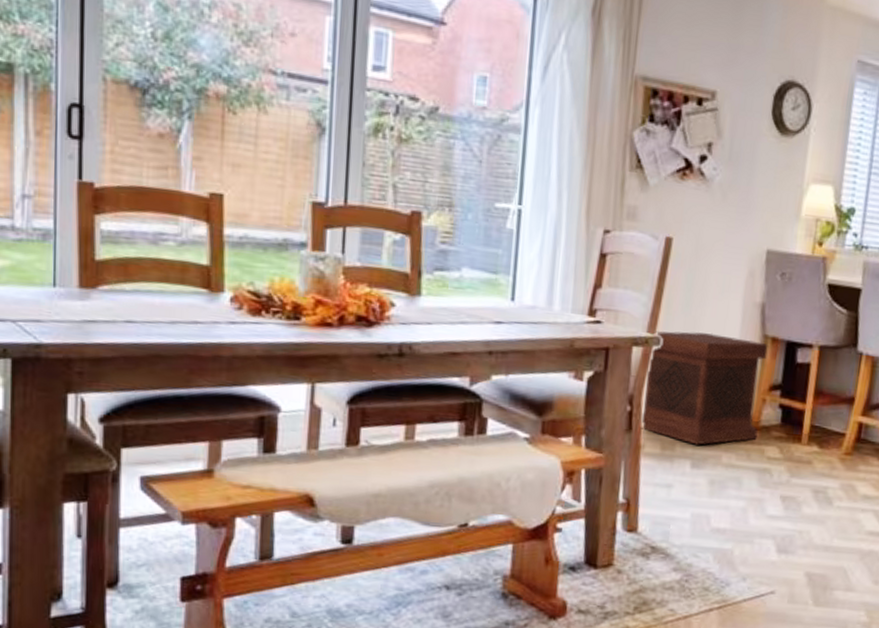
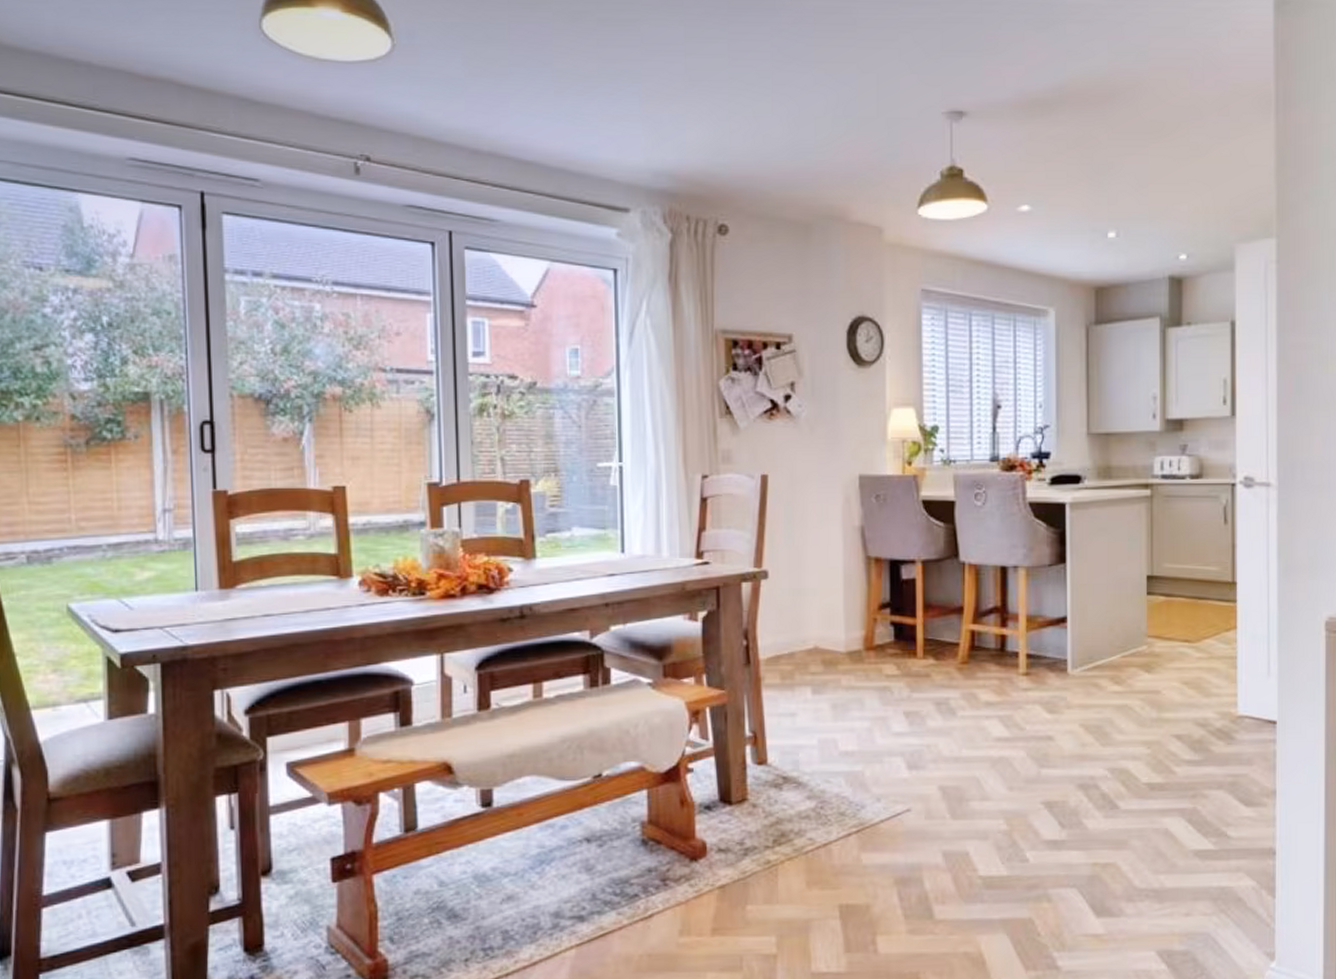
side table: present [641,331,768,445] -> none [758,560,873,671]

